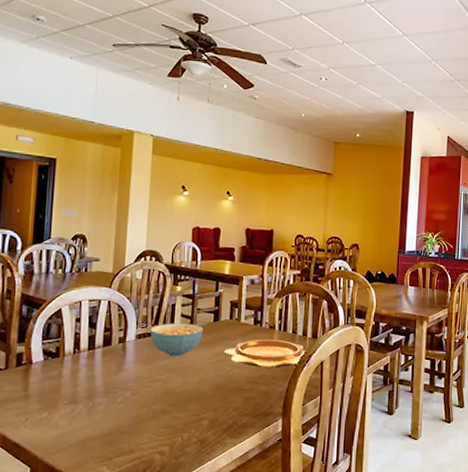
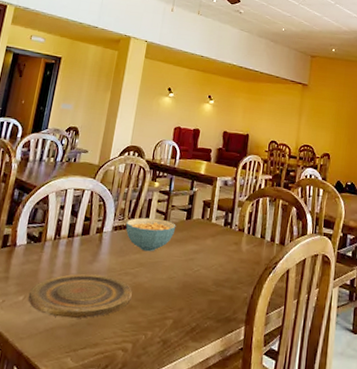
plate: none [53,384,164,429] -> present [28,273,132,319]
decorative bowl: present [223,339,308,368] -> none [192,241,275,272]

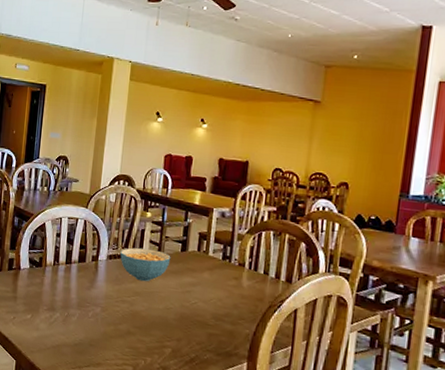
plate: present [28,273,132,319] -> none [35,298,130,340]

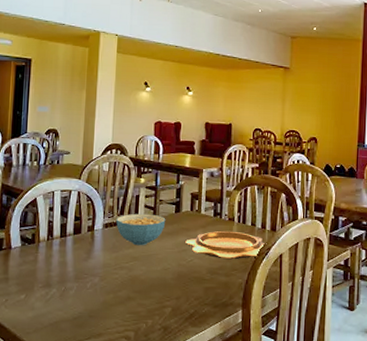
decorative bowl: none [189,275,280,309] -> present [184,230,267,260]

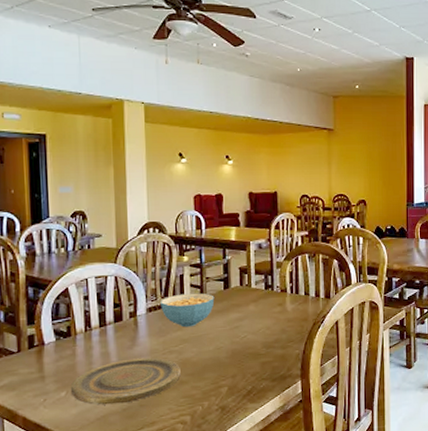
plate: none [29,270,129,313] -> present [70,357,181,405]
decorative bowl: present [184,230,267,260] -> none [236,302,322,332]

